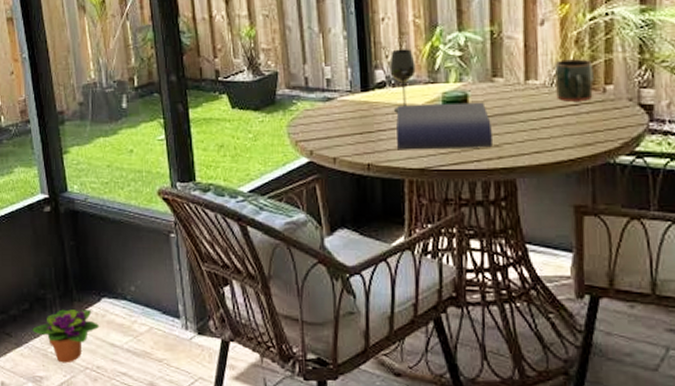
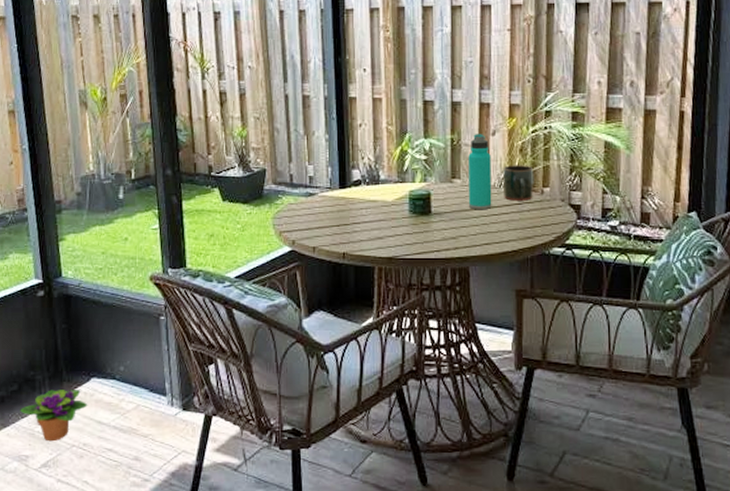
wine glass: present [389,49,416,112] -> none [365,152,387,207]
book: present [396,102,492,150] -> none [369,200,450,241]
water bottle: none [512,24,542,112] -> present [468,134,492,209]

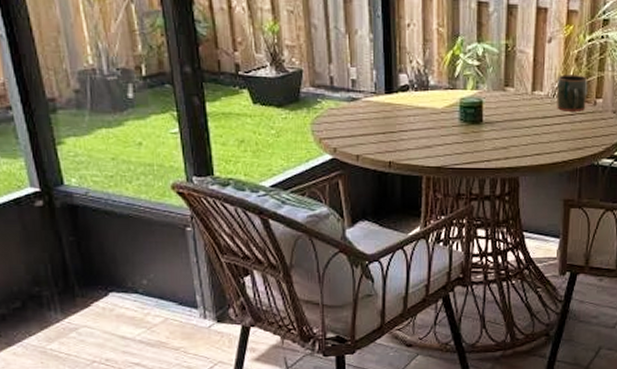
potted flower: present [20,390,88,442] -> none [26,305,108,359]
water bottle: present [468,134,492,209] -> none [522,40,546,119]

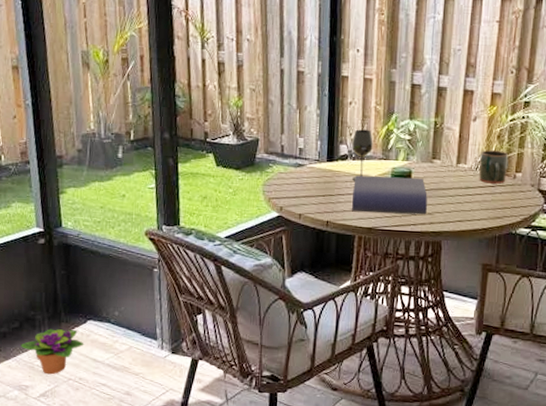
potted flower: none [26,305,108,359] -> present [21,329,84,375]
wine glass: none [413,55,437,114] -> present [352,129,373,180]
book: none [417,108,501,150] -> present [352,175,428,215]

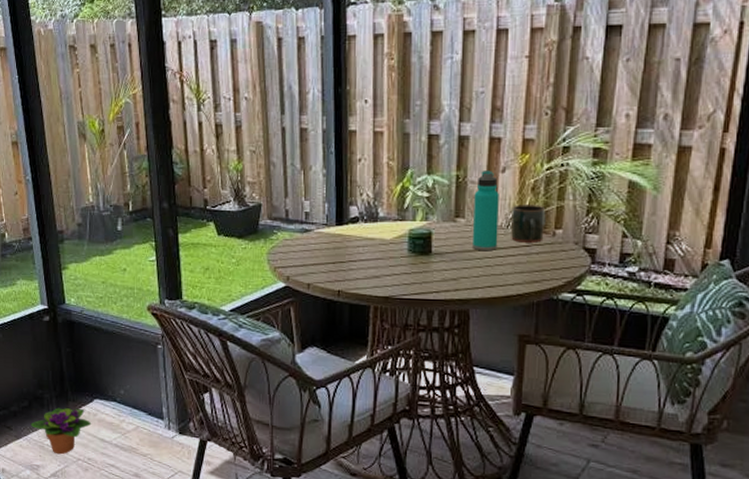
wine glass: present [352,129,373,180] -> none [363,188,387,245]
book: present [352,175,428,215] -> none [366,239,451,281]
water bottle: none [446,119,470,189] -> present [473,171,499,250]

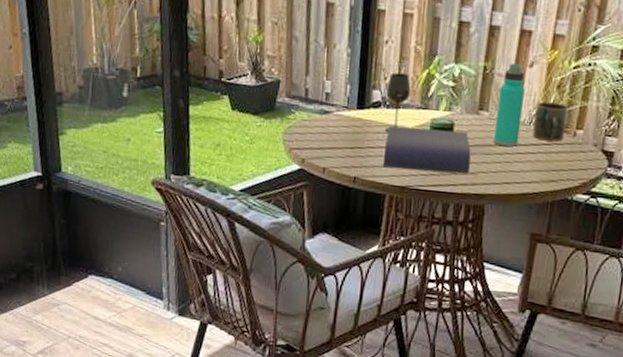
potted flower: present [30,408,92,455] -> none [18,282,85,331]
wine glass: none [363,188,387,245] -> present [385,72,411,132]
book: none [366,239,451,281] -> present [383,126,471,175]

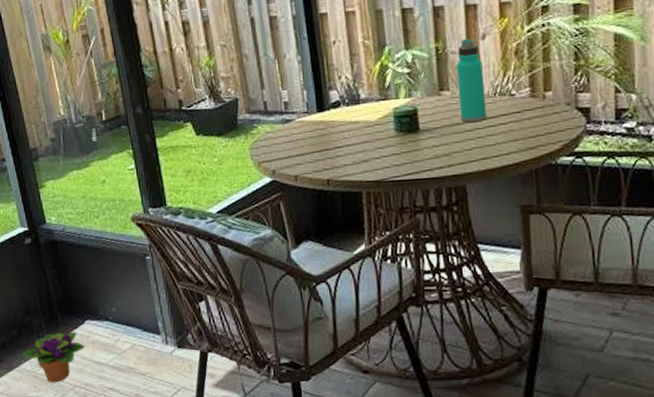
potted flower: none [18,282,85,331] -> present [22,332,86,383]
book: present [383,126,471,175] -> none [351,115,443,165]
wine glass: present [385,72,411,132] -> none [342,69,368,129]
mug: present [532,101,569,142] -> none [496,68,534,110]

